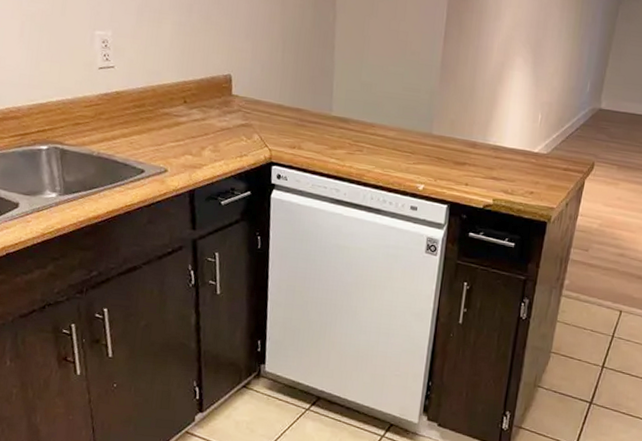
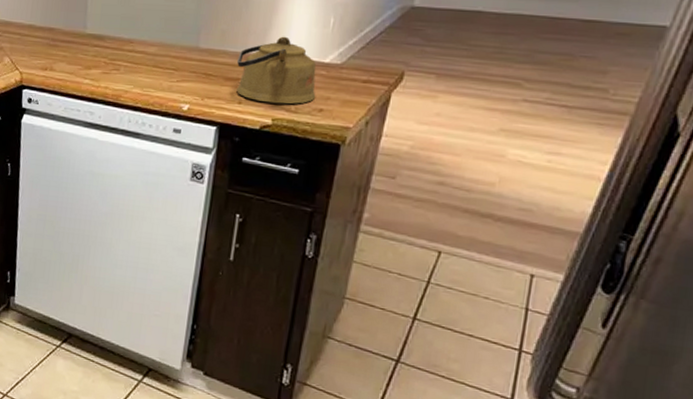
kettle: none [464,127,528,187] -> present [237,36,316,105]

